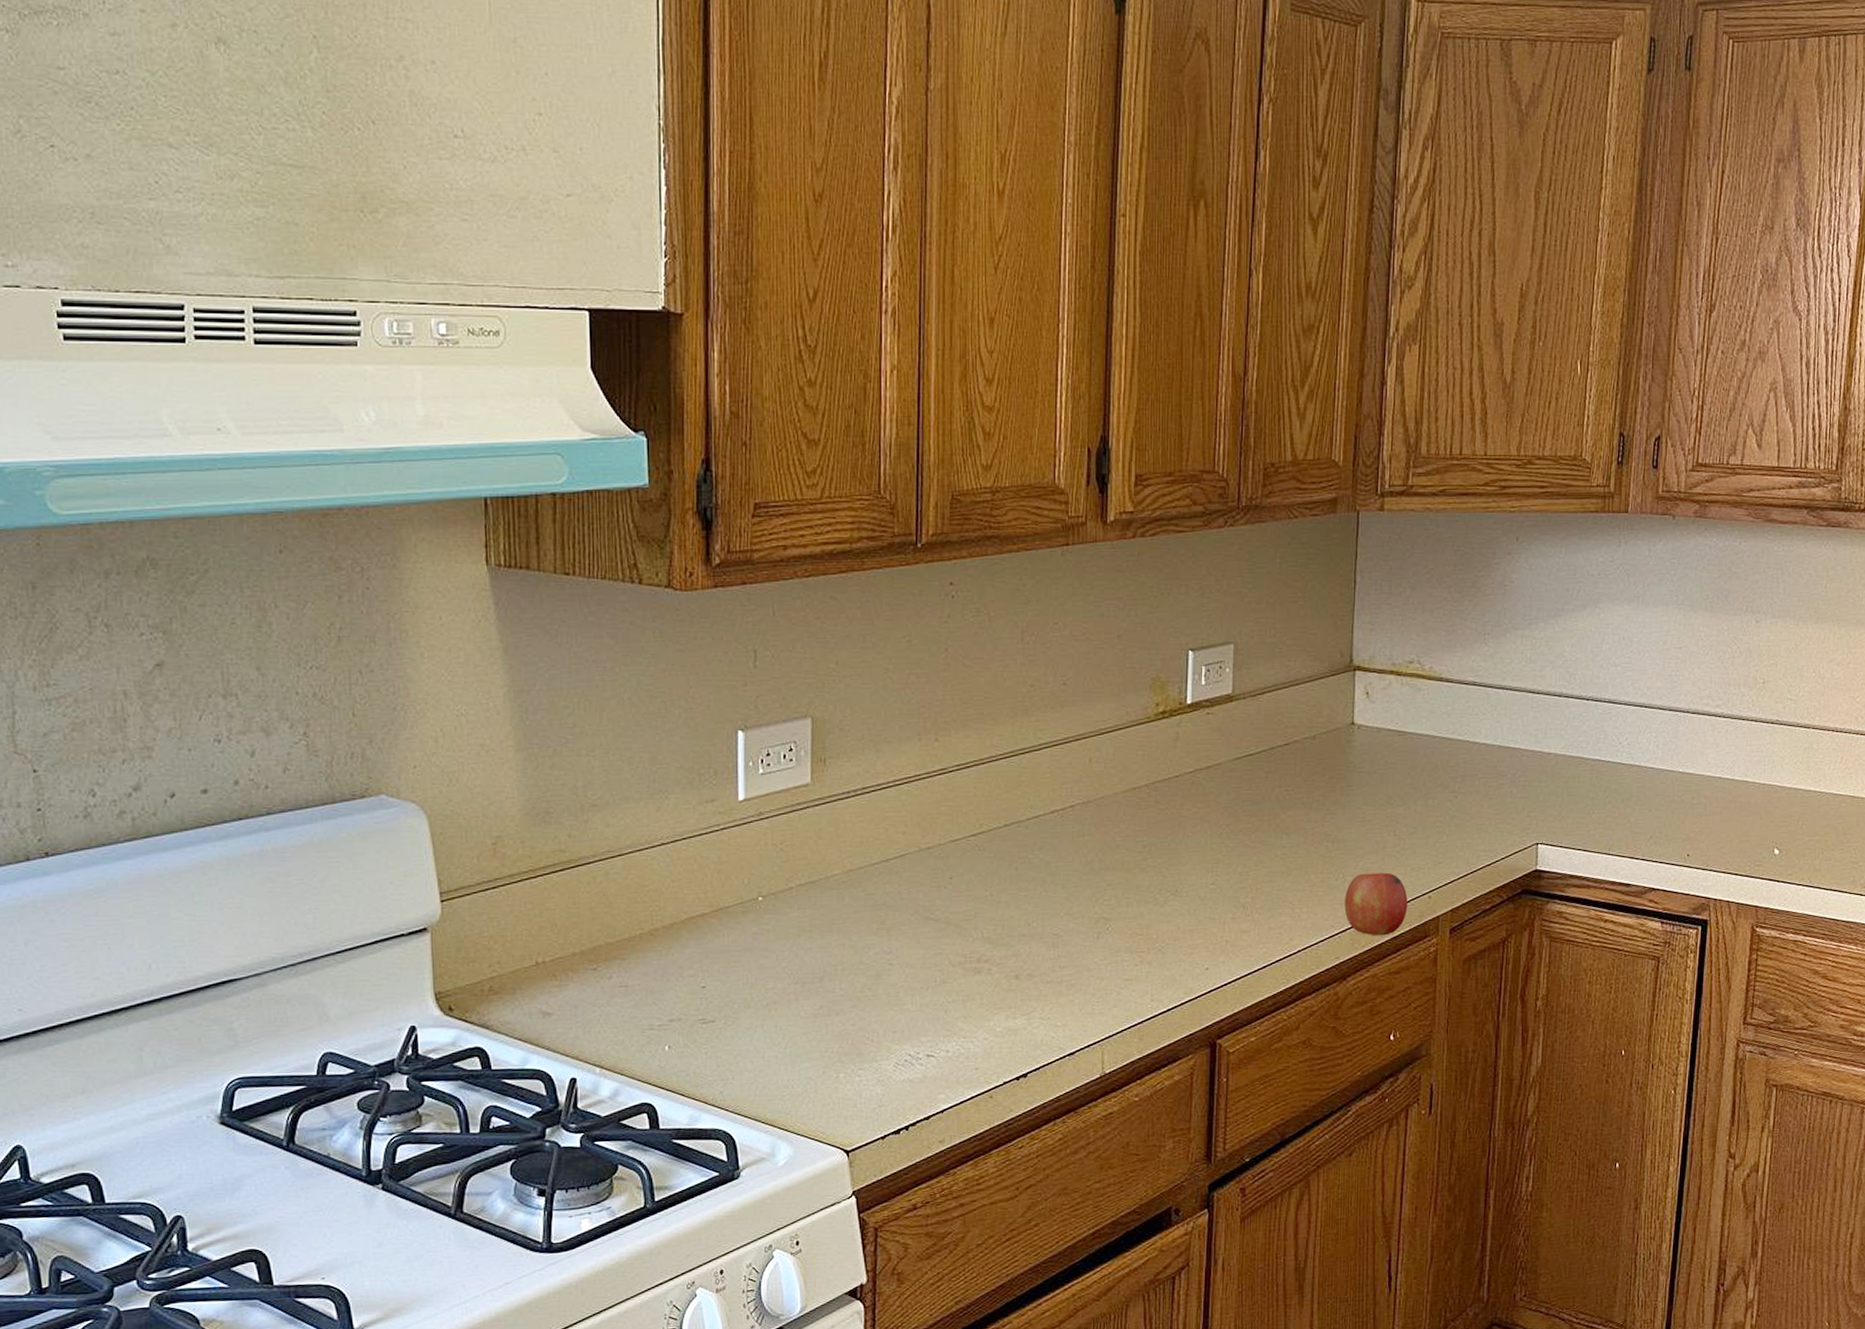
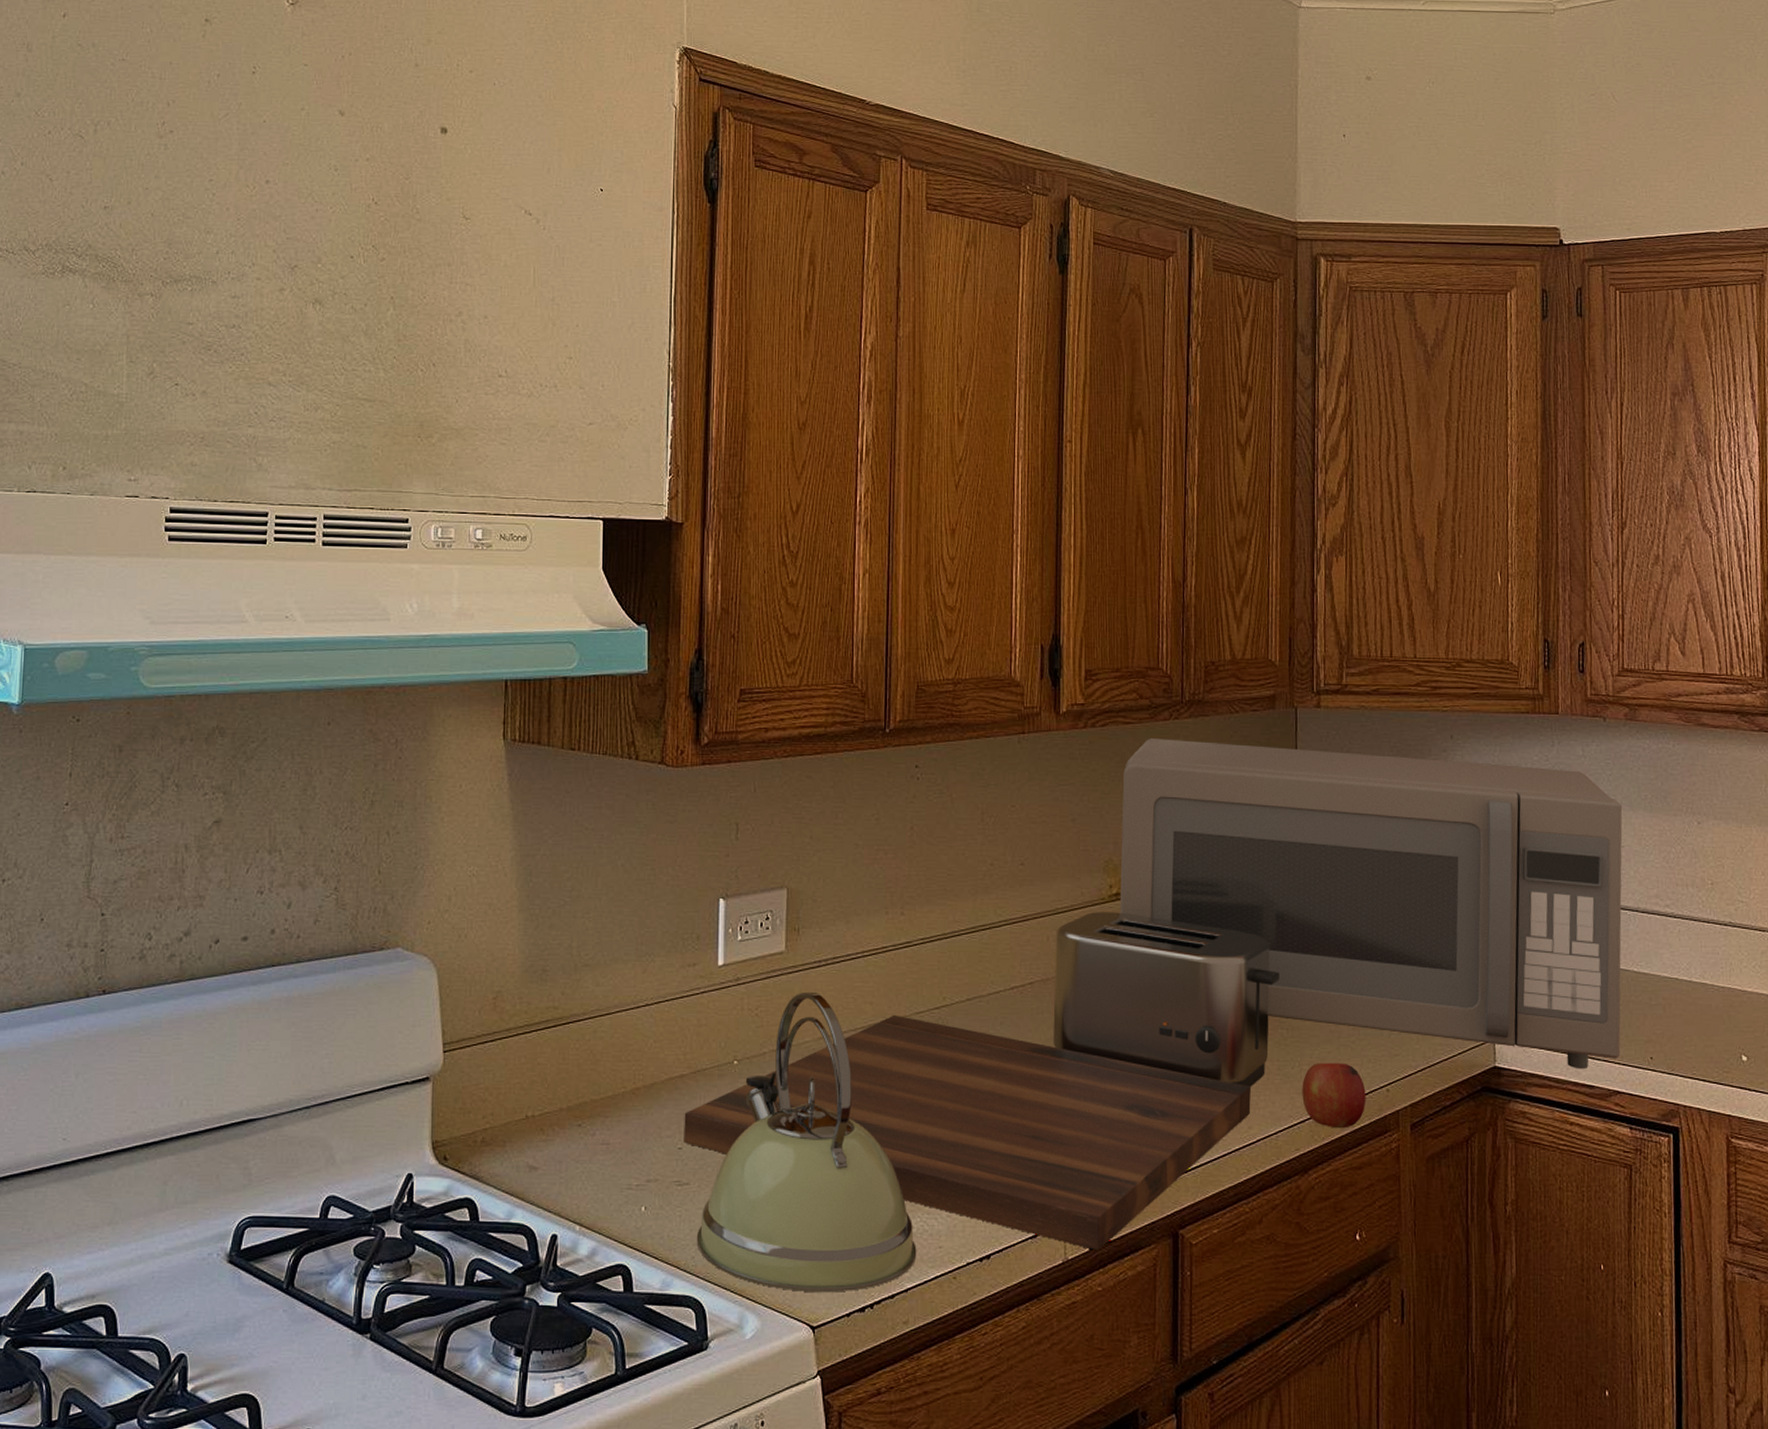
cutting board: none [707,843,1293,1064] -> present [684,1014,1251,1251]
kettle: none [724,823,953,1119] -> present [696,991,917,1293]
toaster: none [1094,730,1328,900] -> present [1053,912,1280,1087]
microwave: none [1166,546,1684,869] -> present [1119,737,1623,1070]

